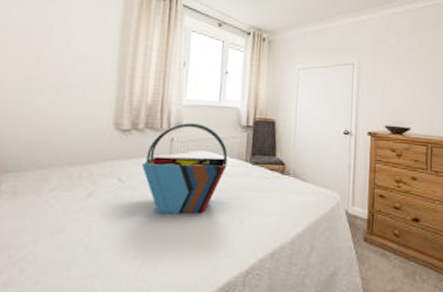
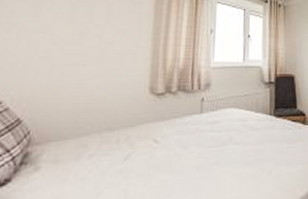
tote bag: present [142,122,228,214] -> none [176,82,254,171]

